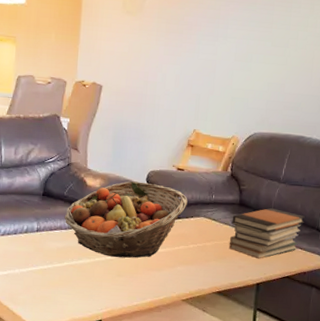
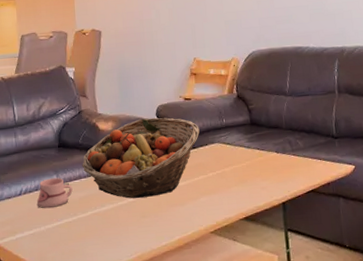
mug: none [13,224,52,253] -> present [36,177,73,209]
book stack: present [228,207,305,259] -> none [245,122,318,177]

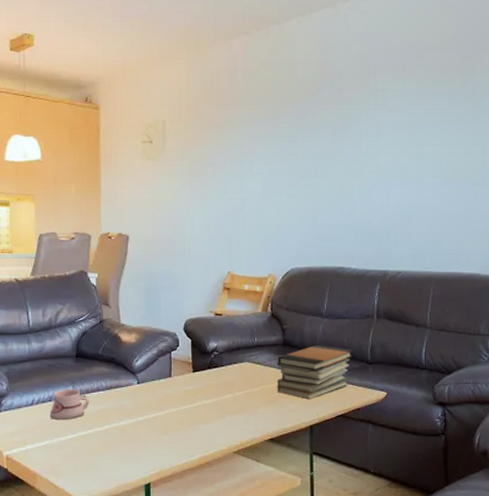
fruit basket: present [82,117,200,199] -> none [101,332,229,414]
book stack: none [245,122,318,177] -> present [276,344,353,400]

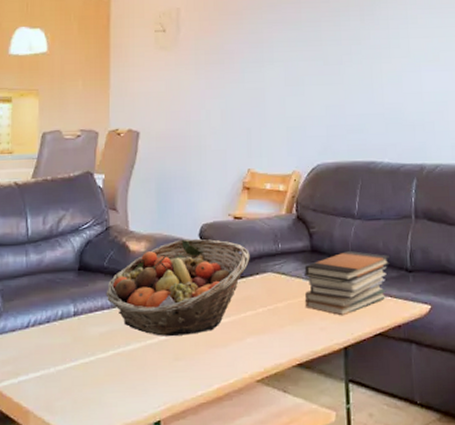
mug: present [49,389,89,421] -> none [47,307,92,346]
fruit basket: none [101,332,229,414] -> present [106,238,250,336]

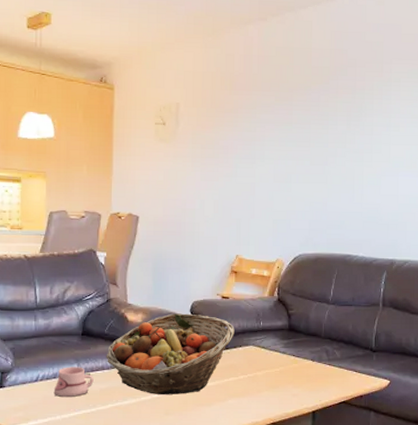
mug: none [47,307,92,346] -> present [53,367,94,398]
book stack: present [303,250,390,316] -> none [280,330,357,385]

